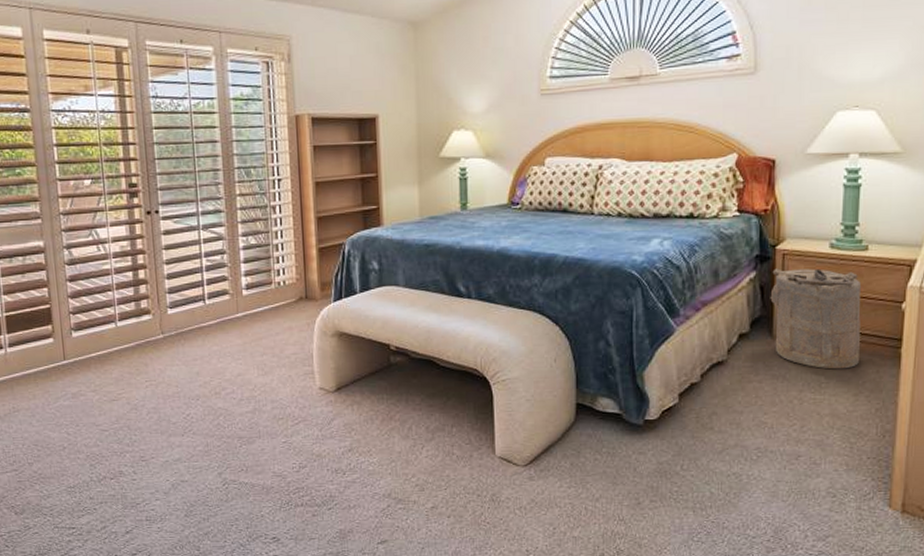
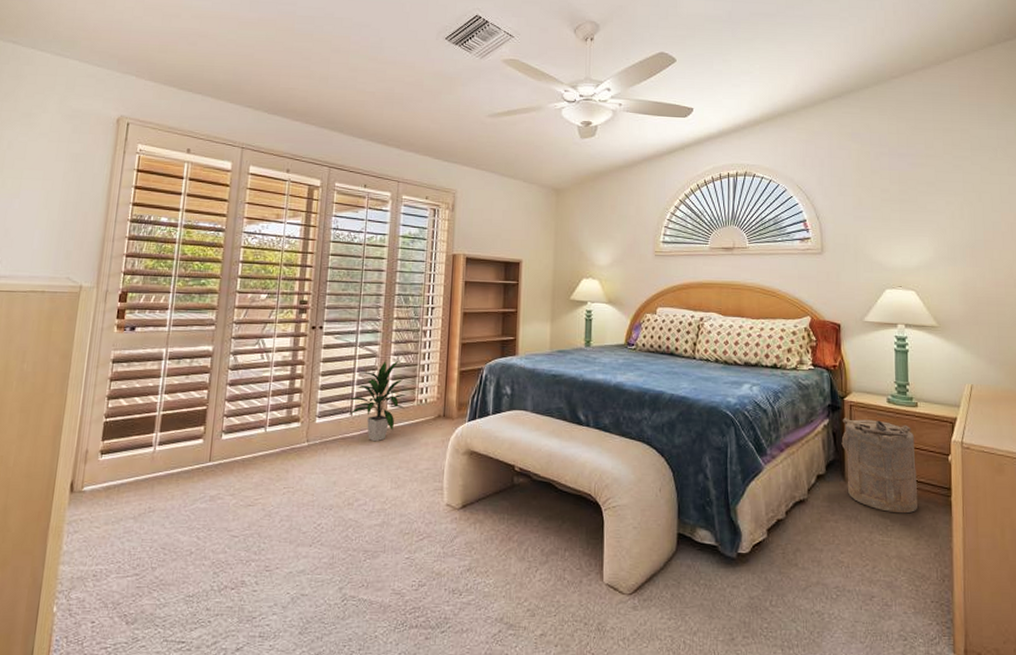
indoor plant: none [196,241,263,330] -> present [346,360,407,442]

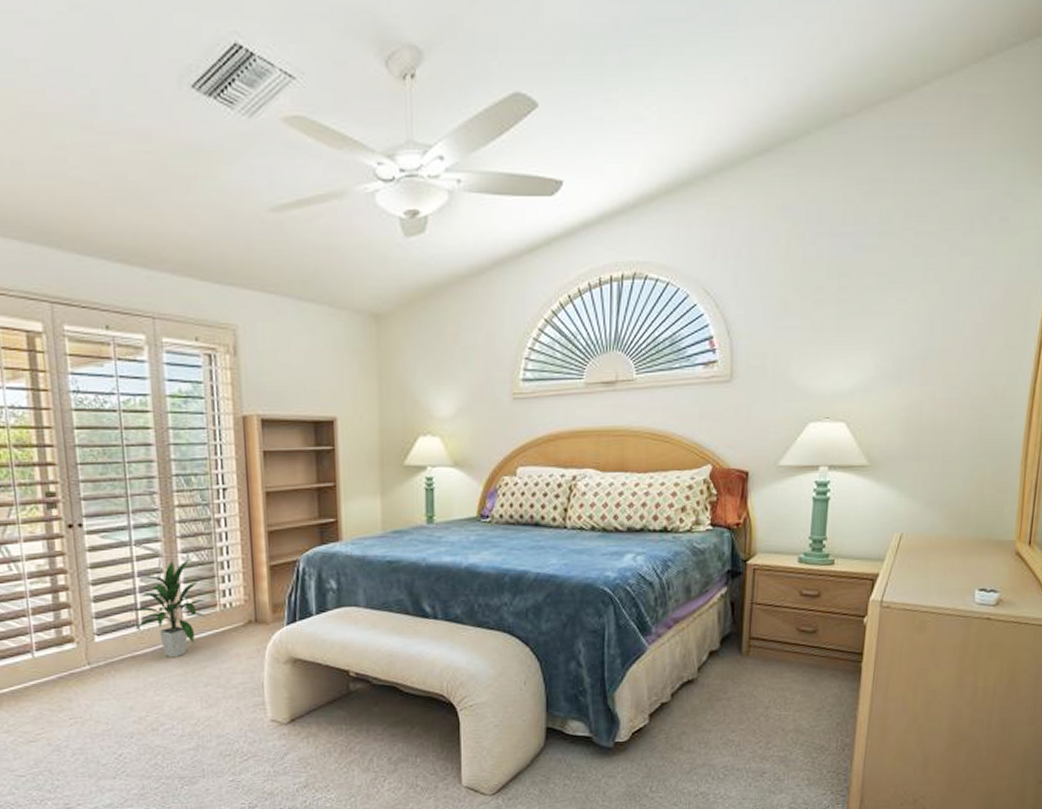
laundry hamper: present [841,417,917,514] -> none [740,583,827,685]

